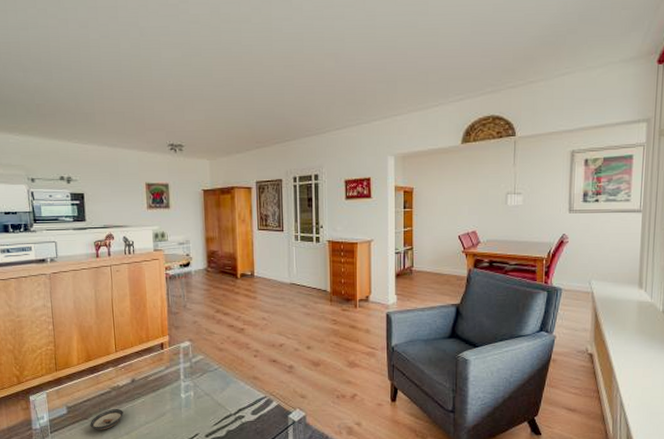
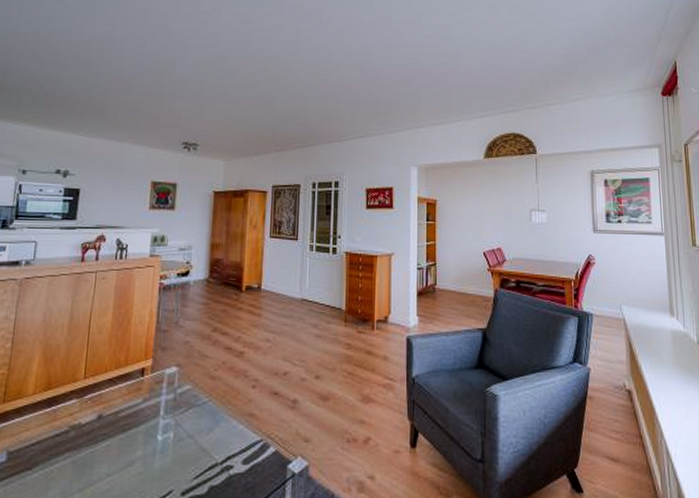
saucer: present [90,409,123,430] -> none [33,456,80,486]

